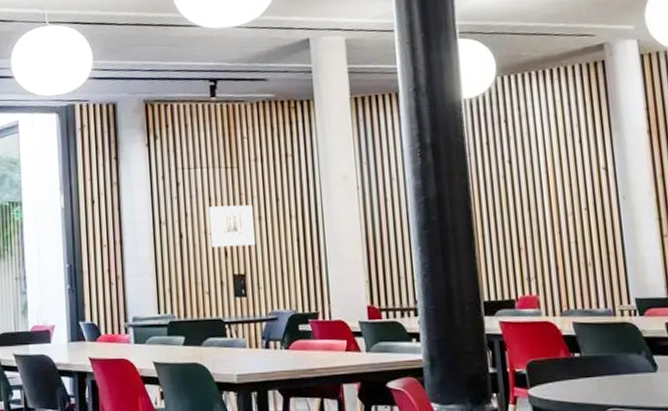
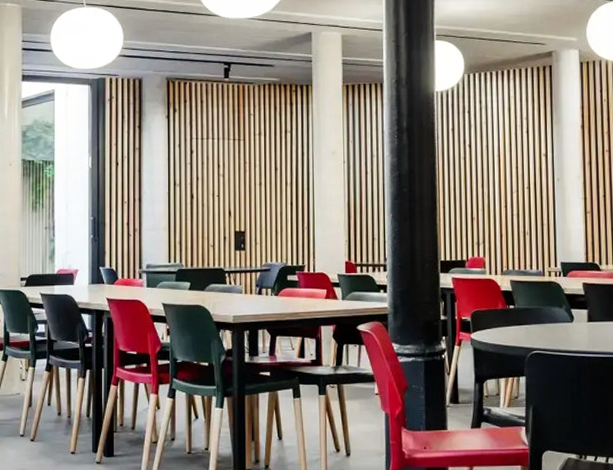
wall art: present [208,204,256,248] -> none [217,172,256,208]

